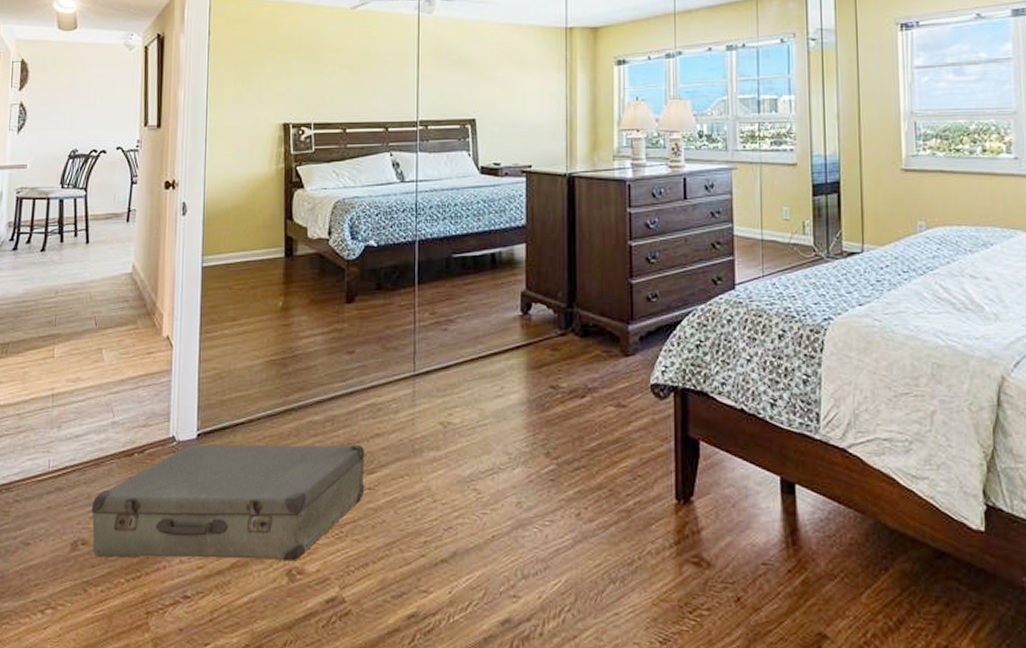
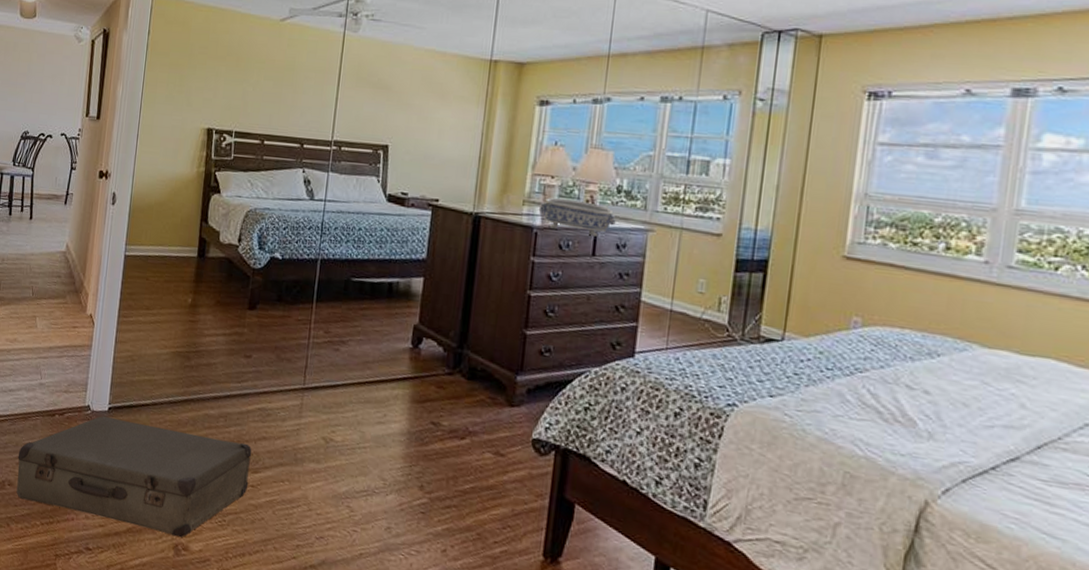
decorative bowl: none [628,149,701,182] -> present [538,198,616,238]

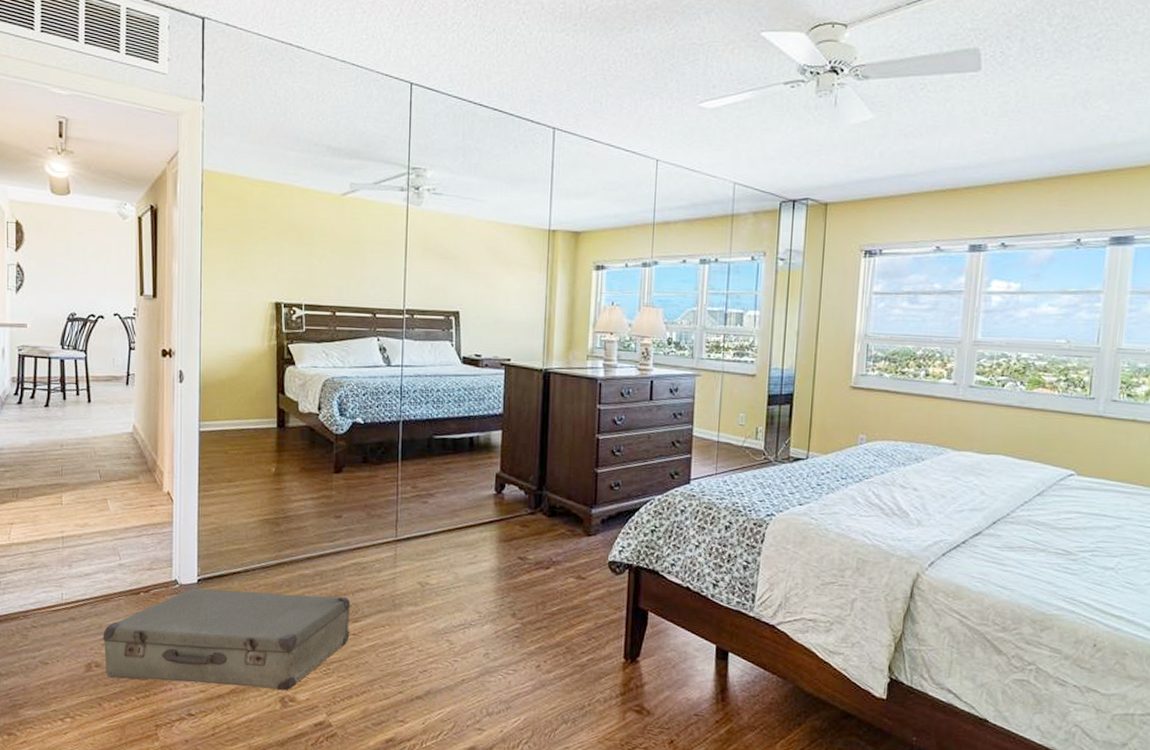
decorative bowl: present [538,198,616,238] -> none [601,352,668,385]

